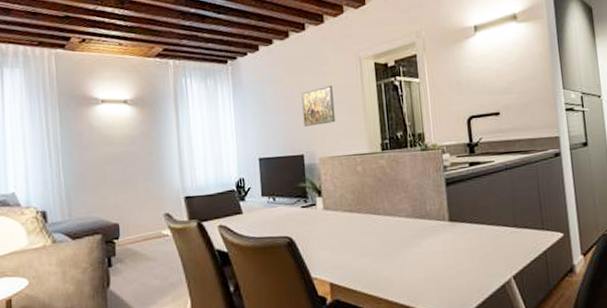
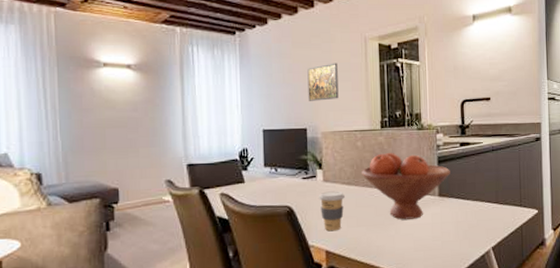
coffee cup: none [319,219,348,263] -> present [318,191,346,232]
fruit bowl: none [364,175,461,248] -> present [362,152,450,220]

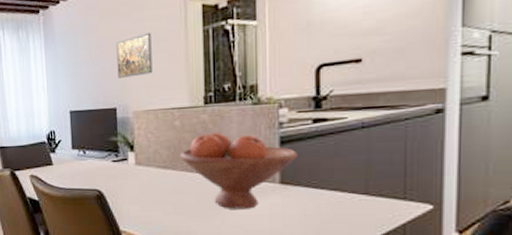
coffee cup: present [318,191,346,232] -> none [129,175,161,218]

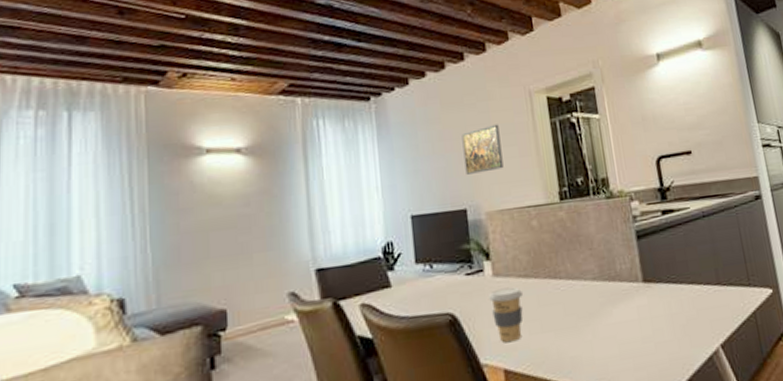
coffee cup: none [129,175,161,218] -> present [487,287,524,343]
fruit bowl: present [180,132,297,209] -> none [541,230,654,318]

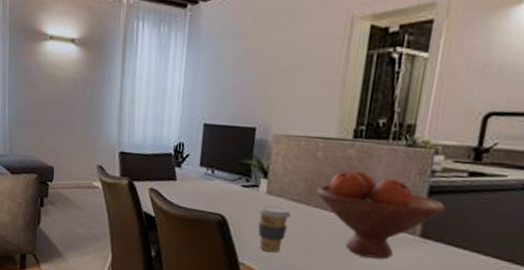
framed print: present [461,124,504,175] -> none [263,48,308,96]
fruit bowl: none [541,230,654,318] -> present [317,170,445,259]

